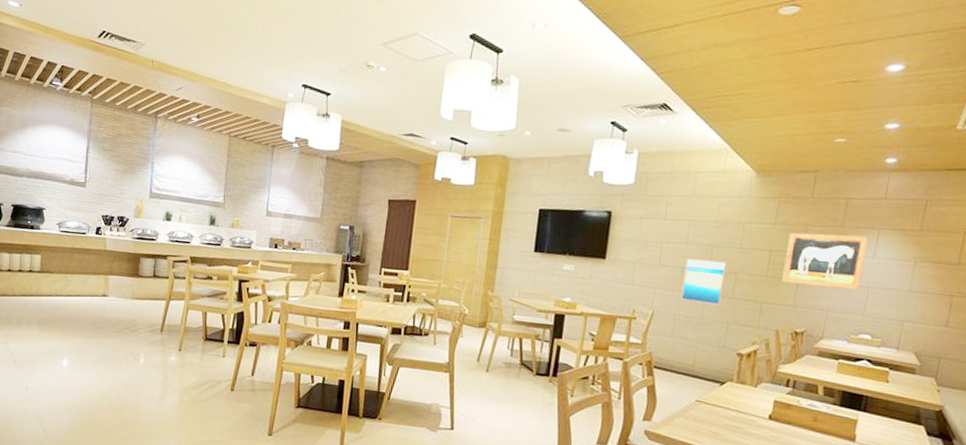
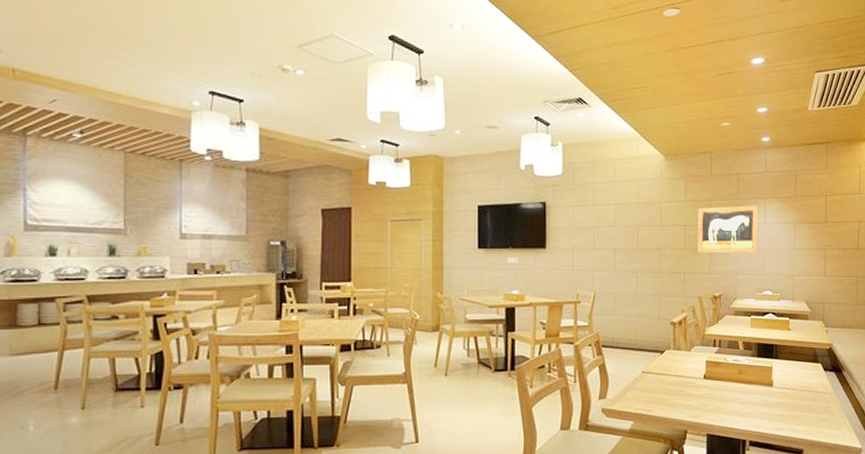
wall art: present [680,258,727,306] -> none [617,239,651,280]

